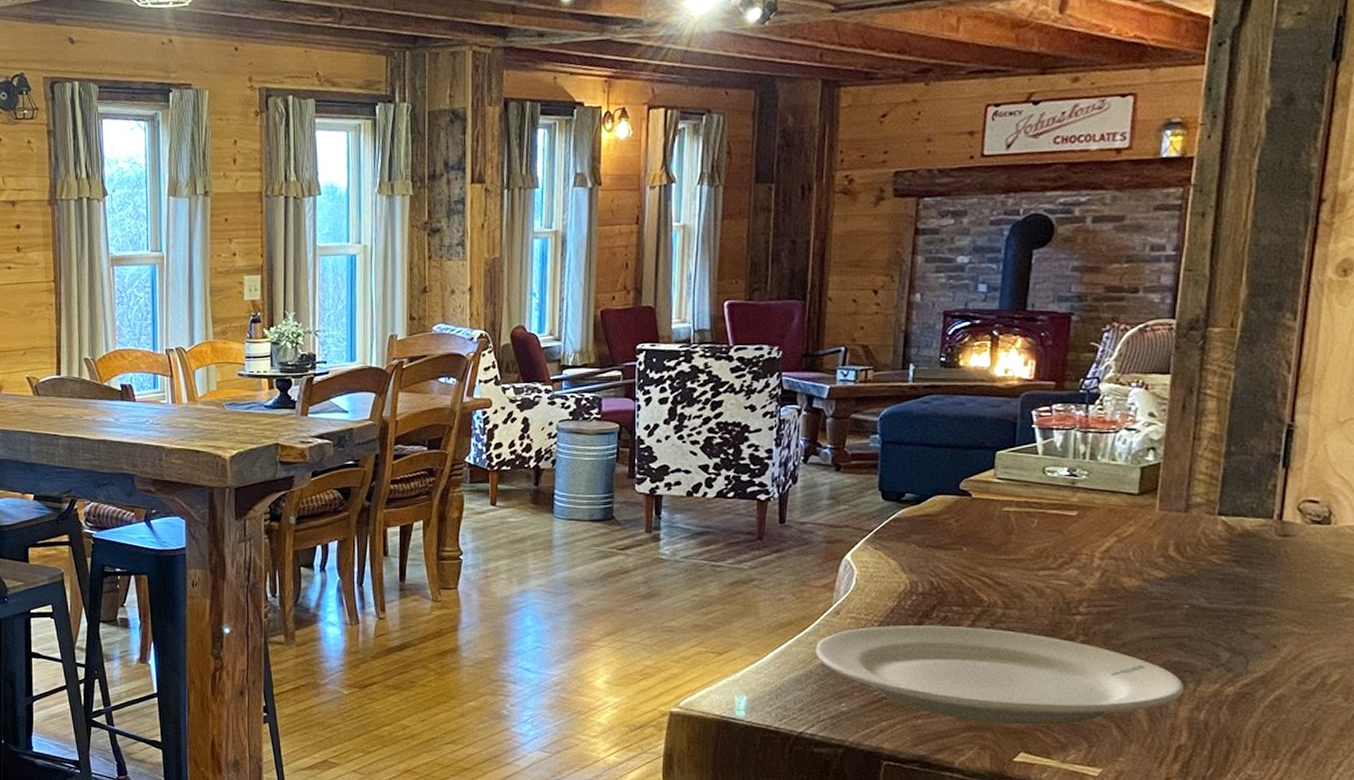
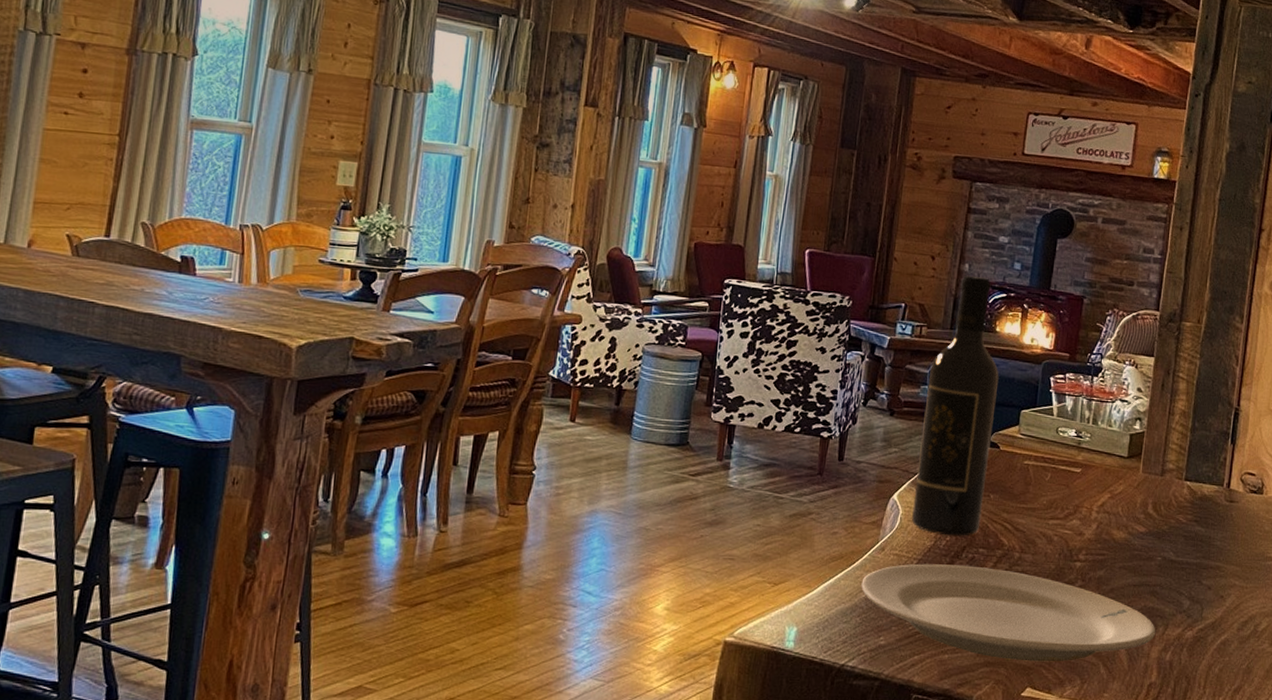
wine bottle: none [870,306,966,595] -> present [912,275,999,536]

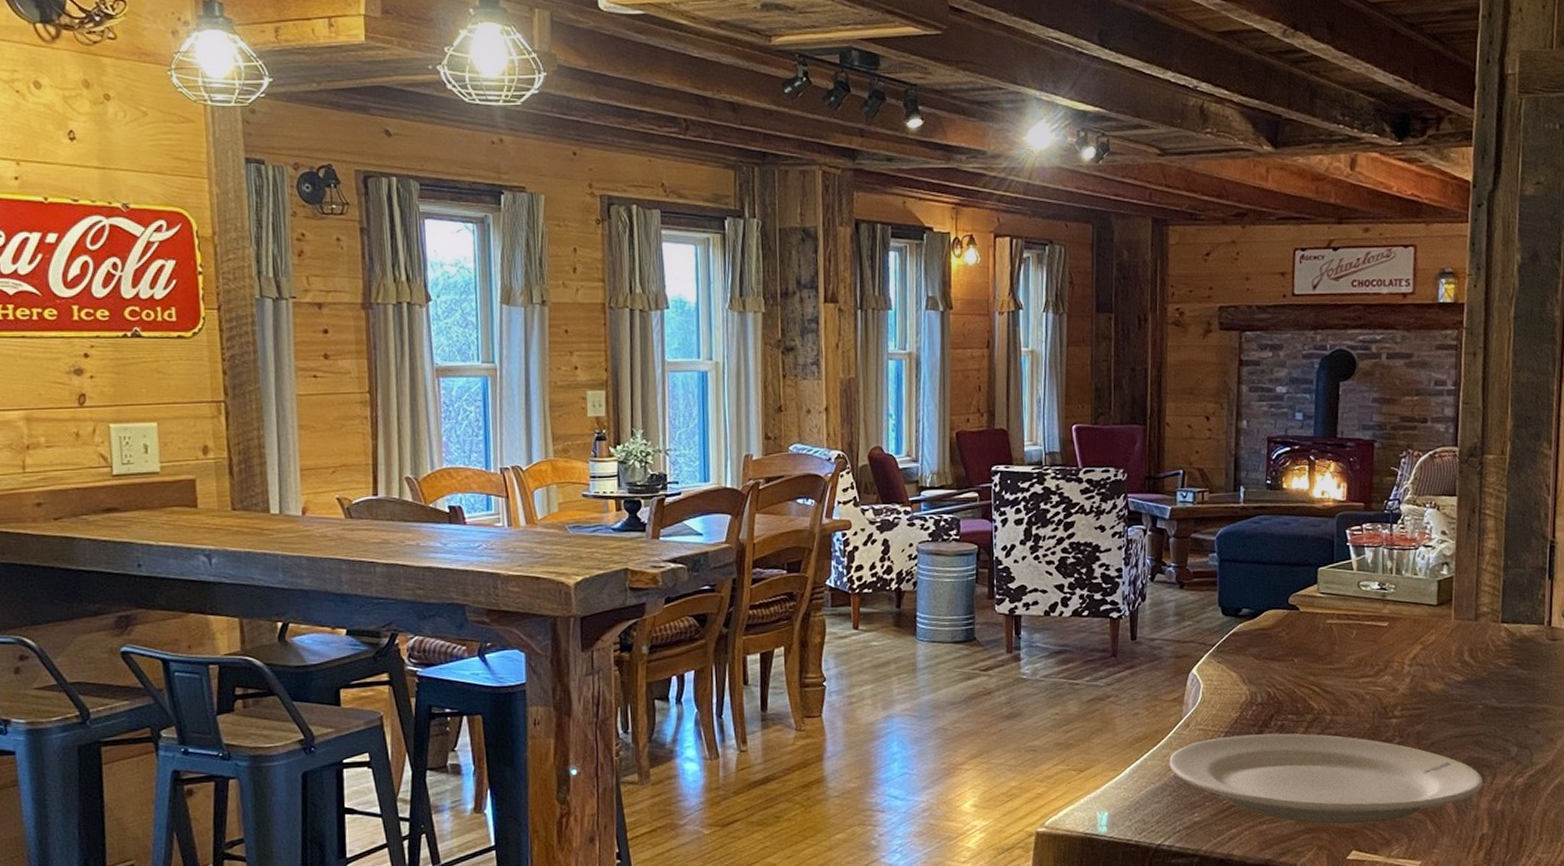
wine bottle: present [912,275,999,536] -> none [1214,432,1291,705]

